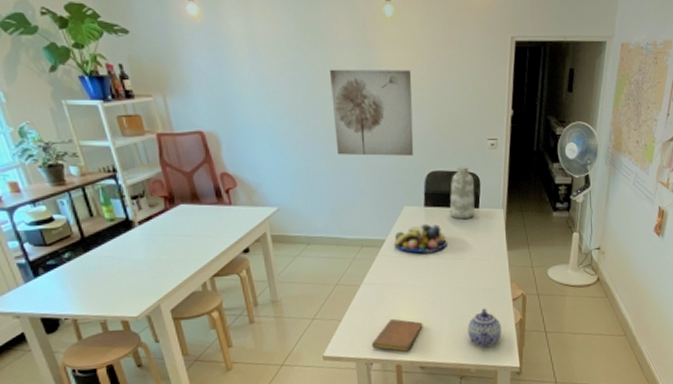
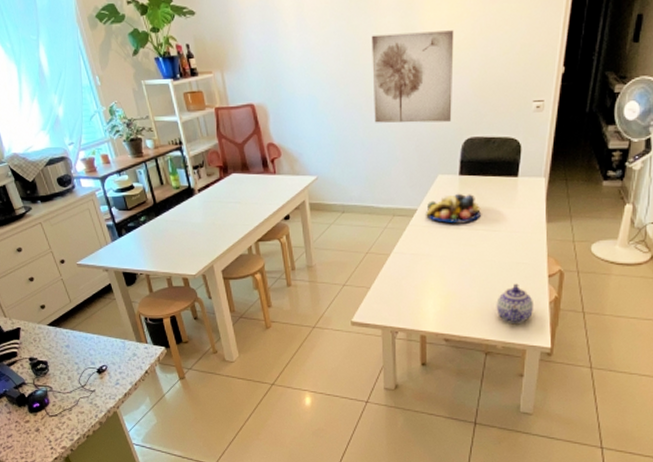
notebook: present [372,318,423,353] -> none [398,289,450,324]
vase: present [449,166,475,219] -> none [485,131,515,188]

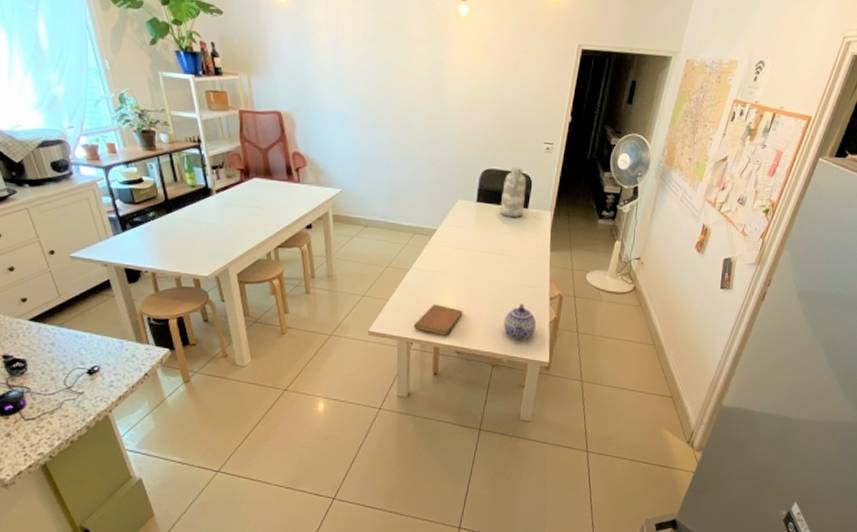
wall art: present [371,30,454,123] -> none [400,63,479,152]
notebook: none [398,289,450,324] -> present [414,304,463,337]
fruit bowl: present [426,193,481,223] -> none [444,218,494,245]
vase: none [485,131,515,188] -> present [499,166,527,217]

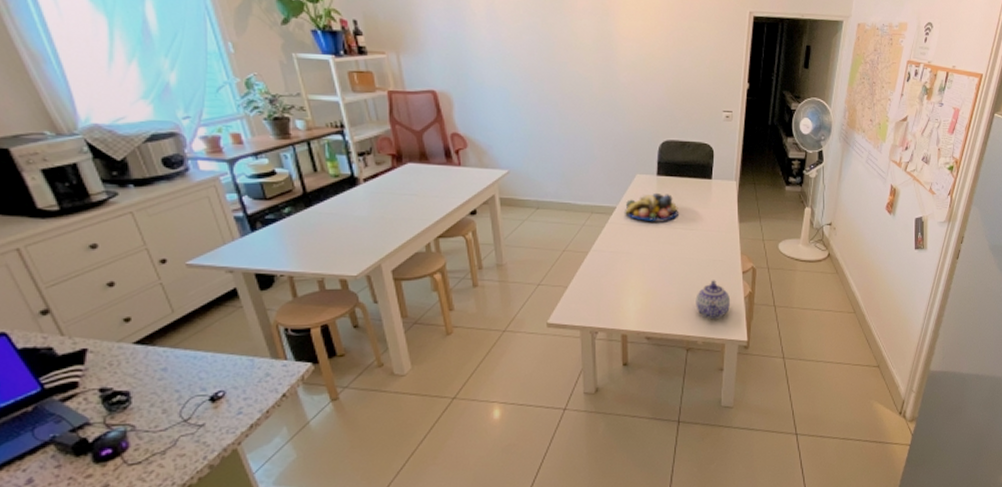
notebook: present [414,304,463,337] -> none [598,287,651,322]
fruit bowl: none [444,218,494,245] -> present [625,192,678,221]
vase: present [499,166,527,217] -> none [682,136,708,189]

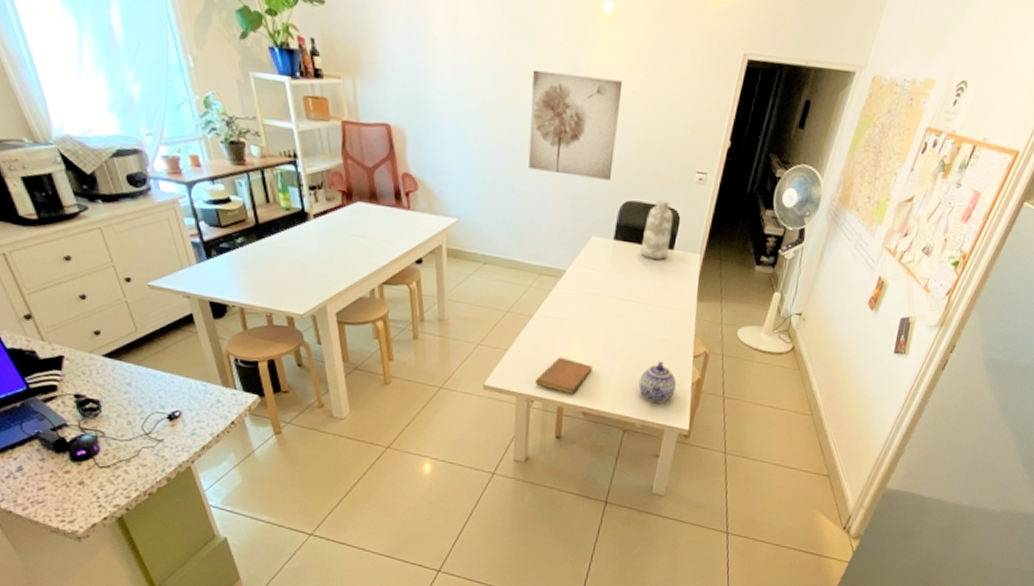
wall art: none [566,35,649,124] -> present [528,69,623,180]
notebook: none [598,287,651,322] -> present [536,357,593,395]
fruit bowl: present [625,192,678,221] -> none [575,258,633,290]
vase: none [682,136,708,189] -> present [640,199,674,260]

